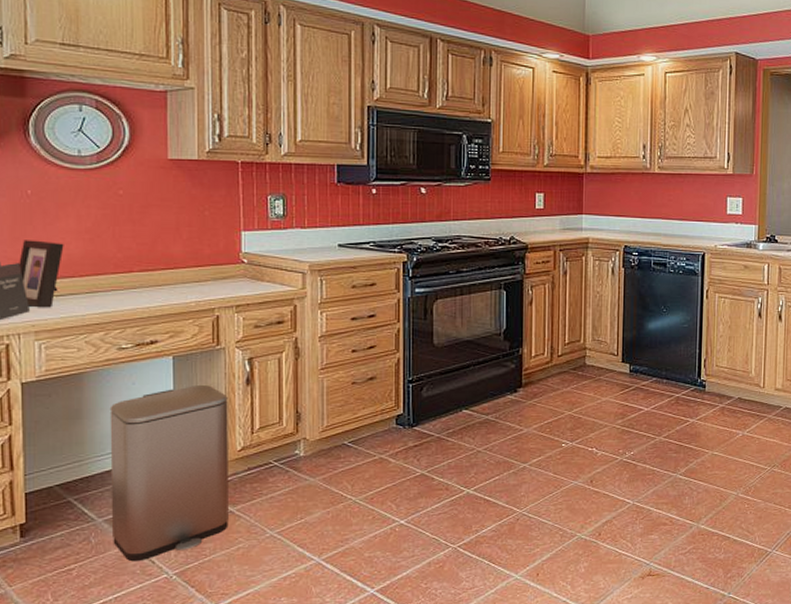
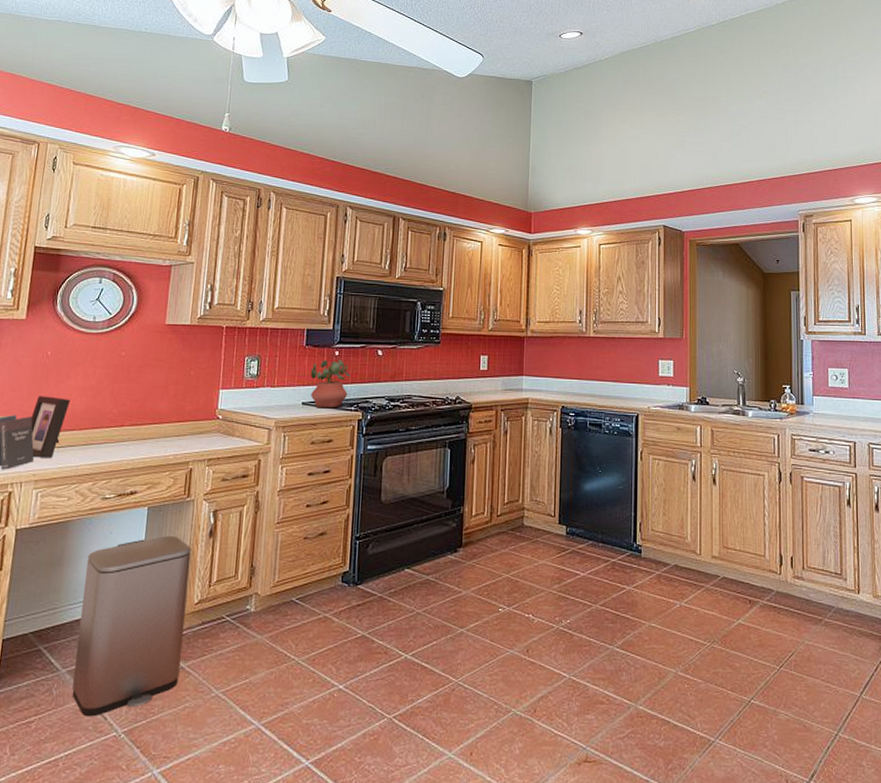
potted plant: none [345,197,392,251] -> present [310,359,351,409]

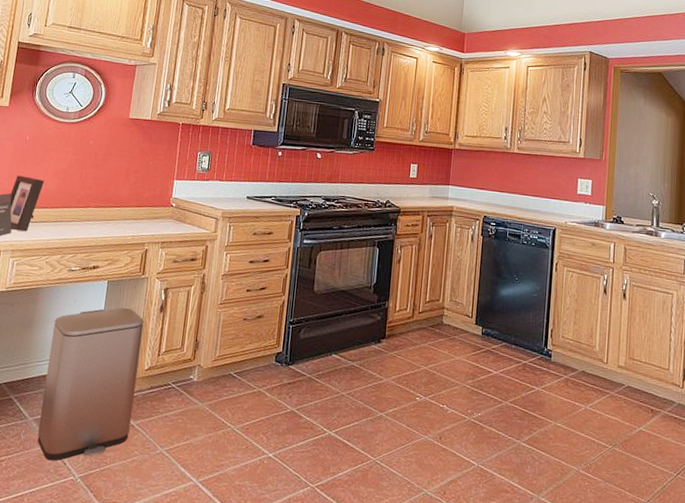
potted plant: present [310,359,351,409] -> none [254,159,292,204]

